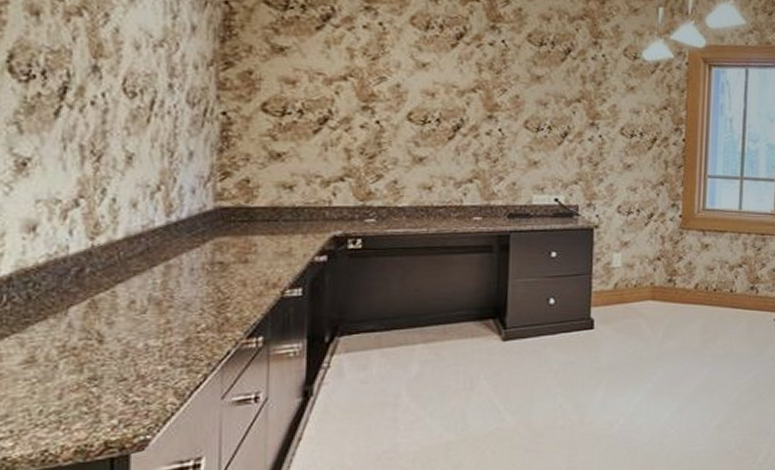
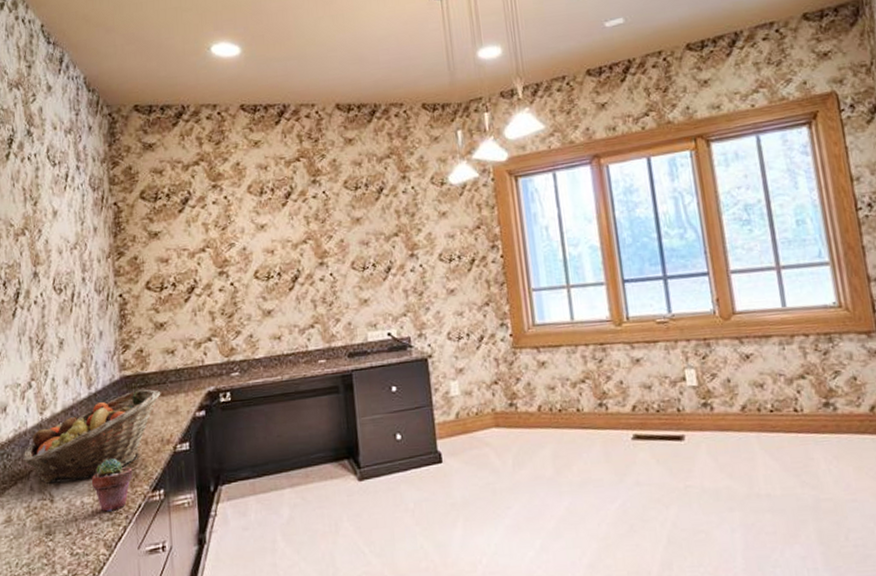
fruit basket: none [61,224,271,321] -> present [24,389,161,484]
potted succulent: none [163,299,222,357] -> present [92,458,133,512]

